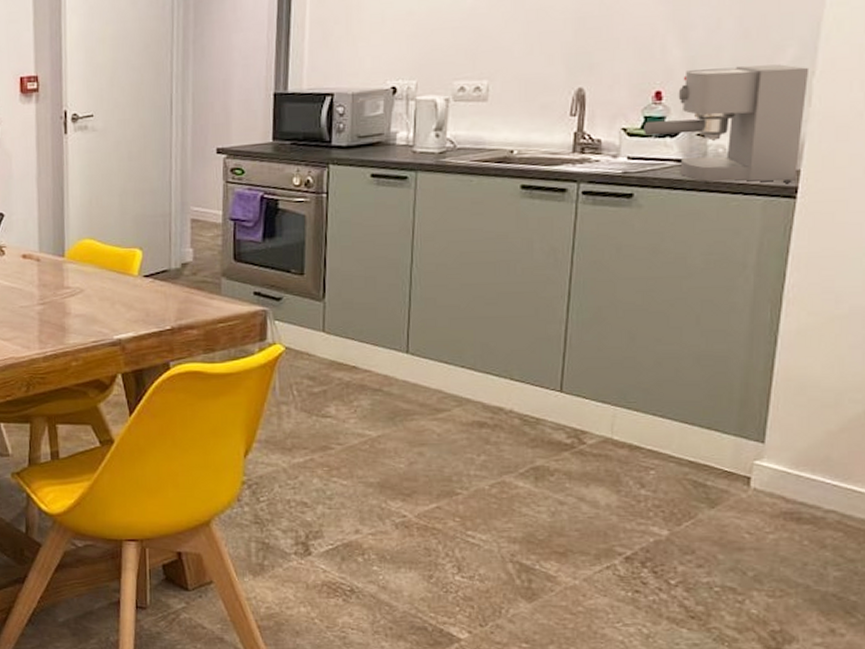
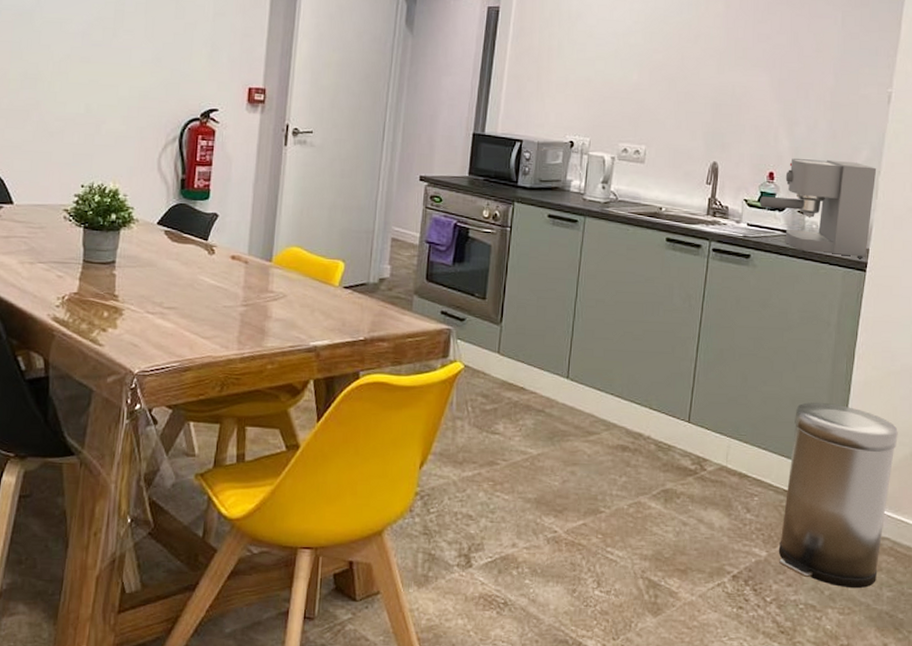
pedal bin: none [684,359,846,567] -> present [778,402,898,588]

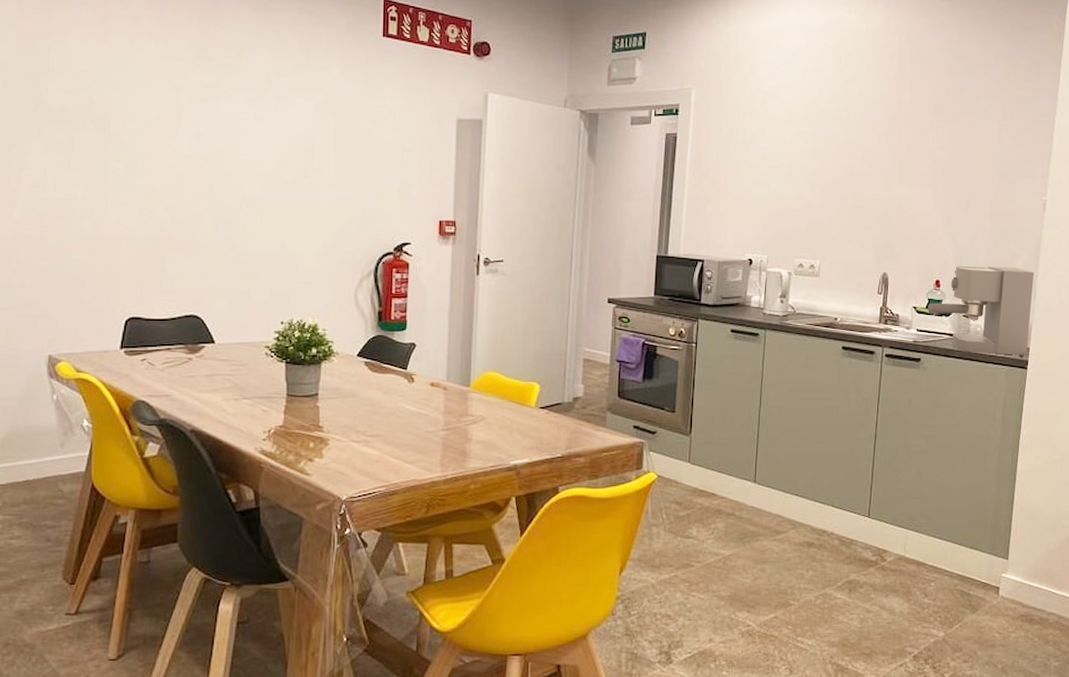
pedal bin: present [778,402,898,588] -> none [954,493,1060,660]

